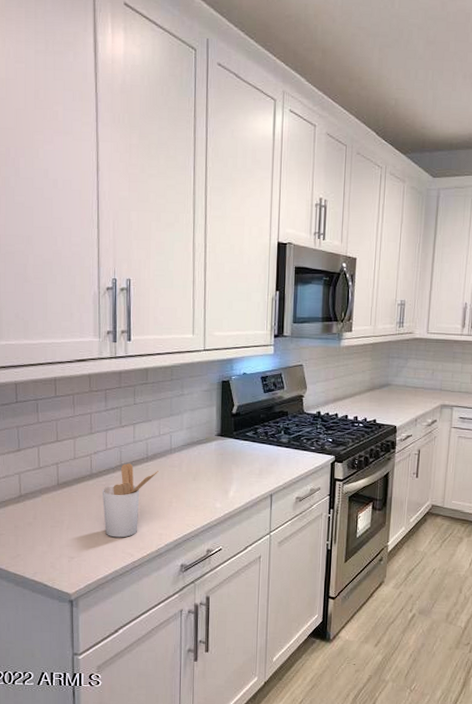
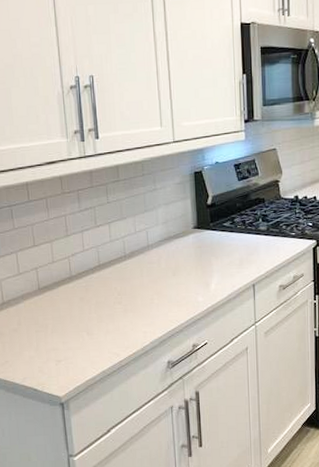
utensil holder: present [102,463,158,538] -> none [82,263,138,338]

